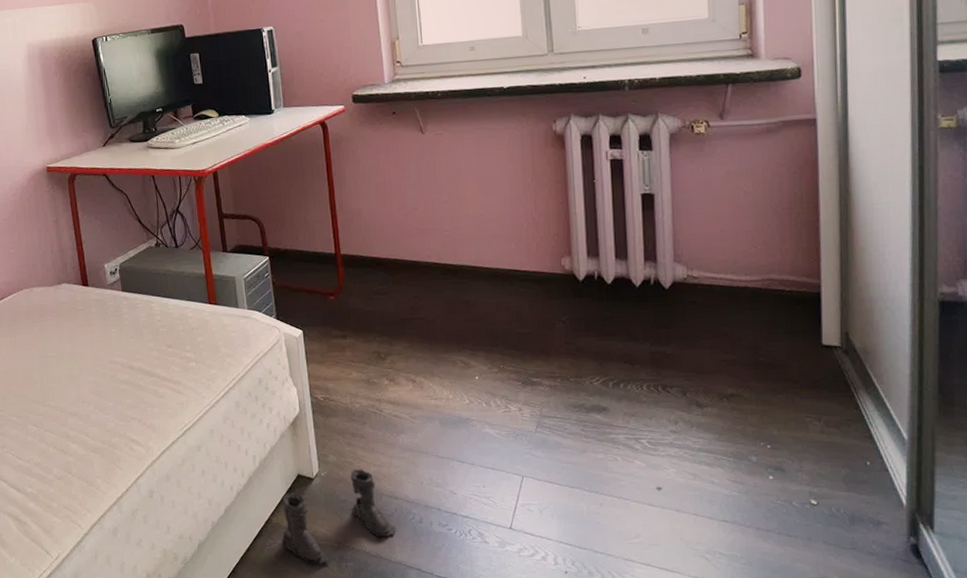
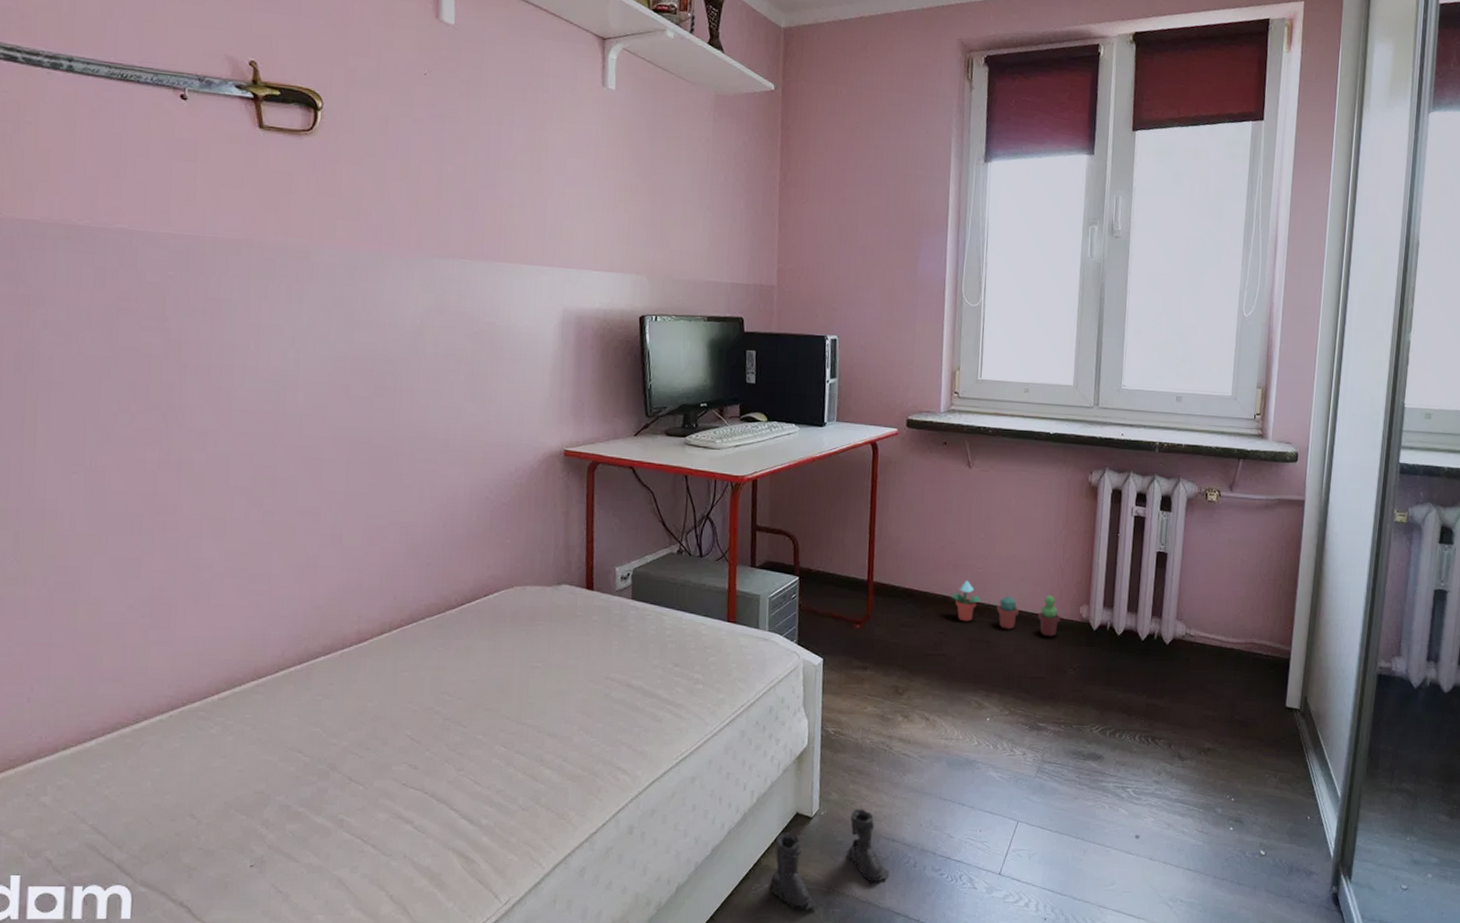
potted plant: none [421,243,541,292] -> present [951,580,1061,637]

